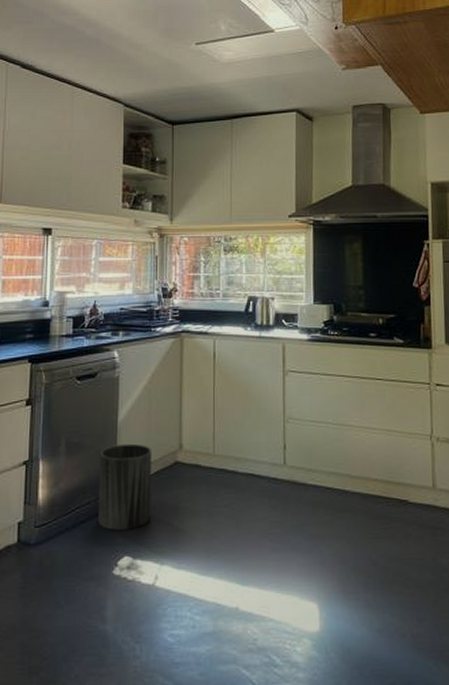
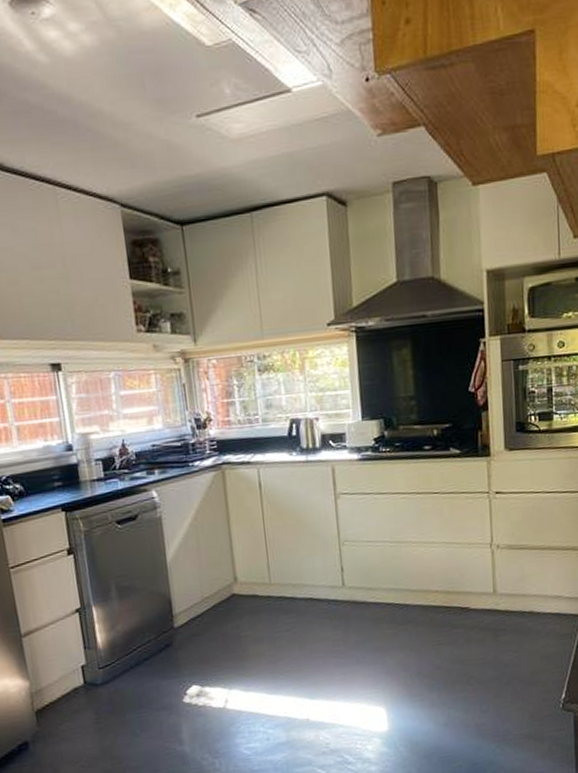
trash can: present [98,443,153,530] -> none [152,581,214,664]

